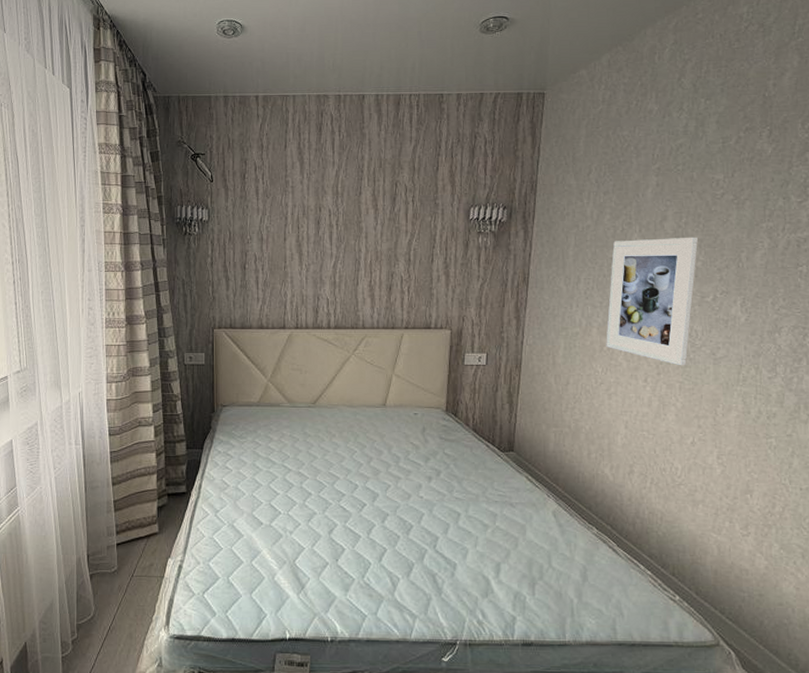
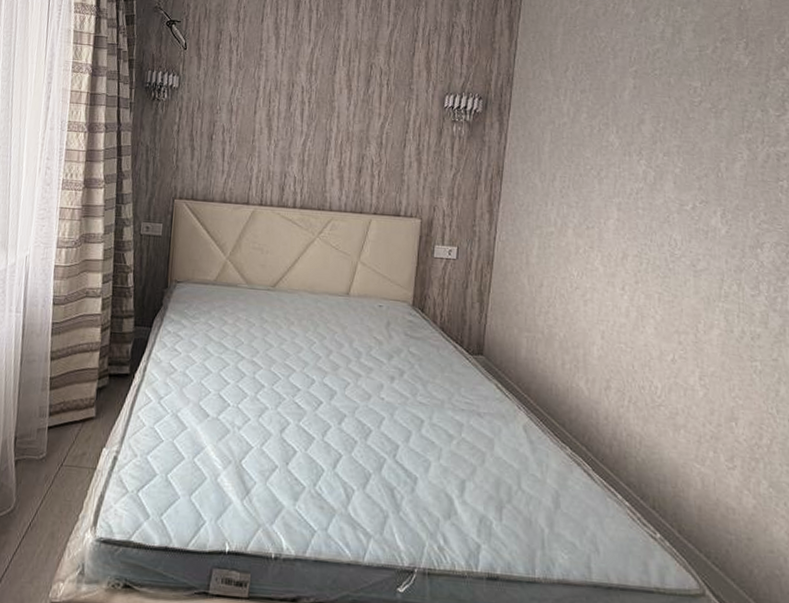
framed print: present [606,237,699,366] -> none [582,140,677,276]

